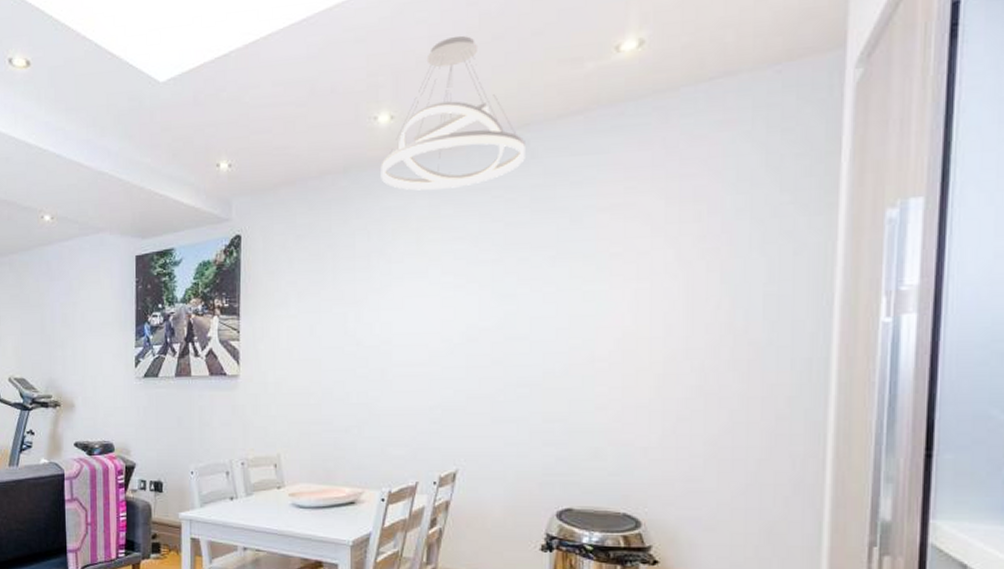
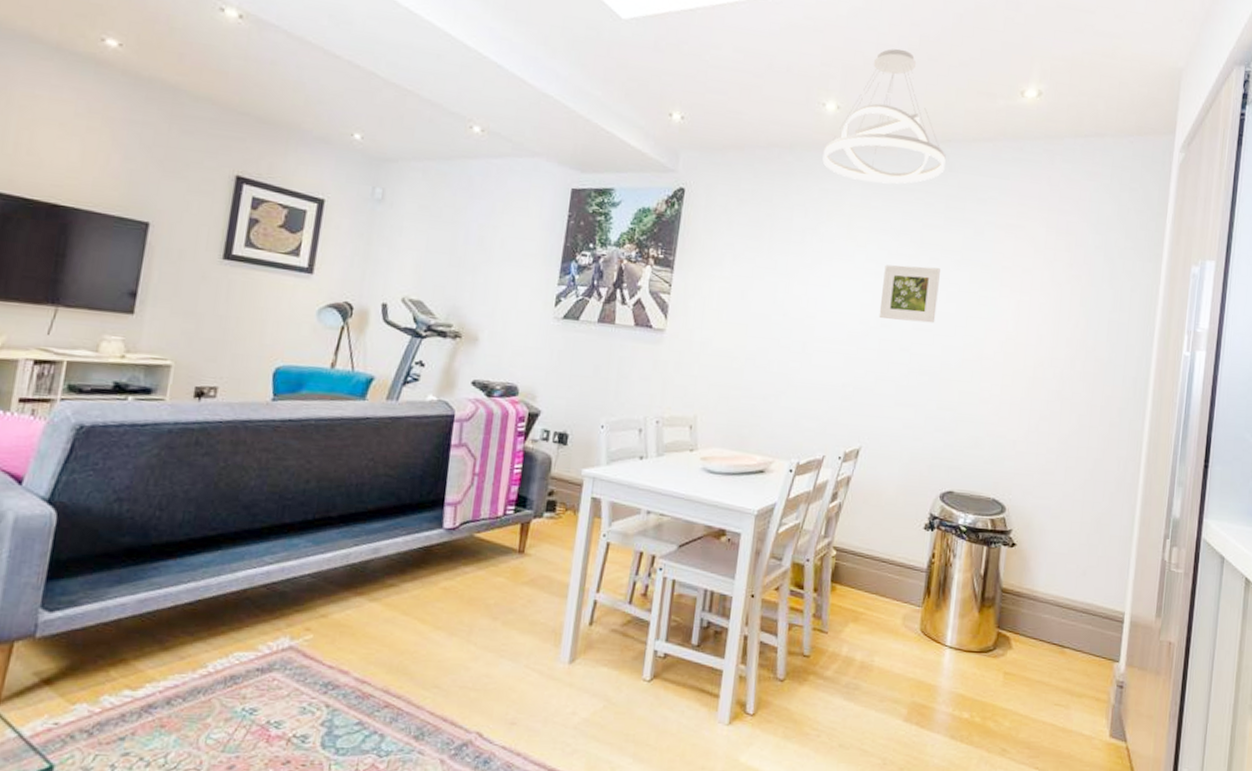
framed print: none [463,269,531,334] -> present [878,265,940,324]

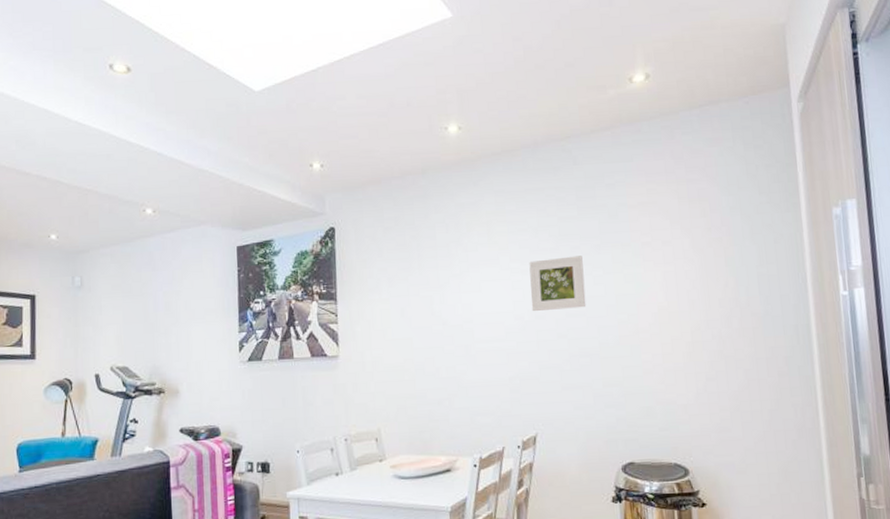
pendant light: present [822,48,946,184] -> none [453,64,569,190]

